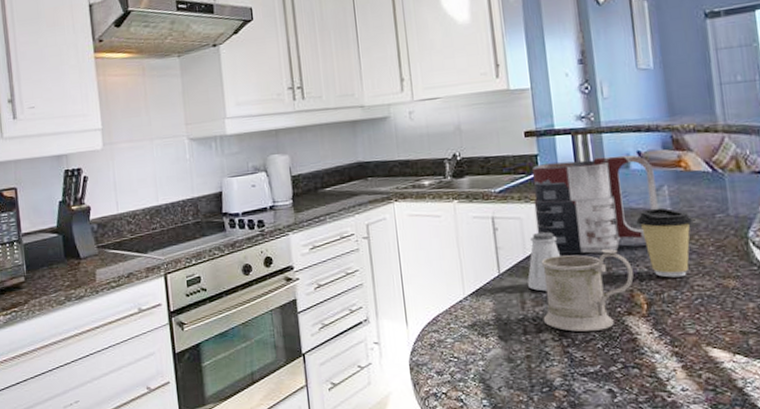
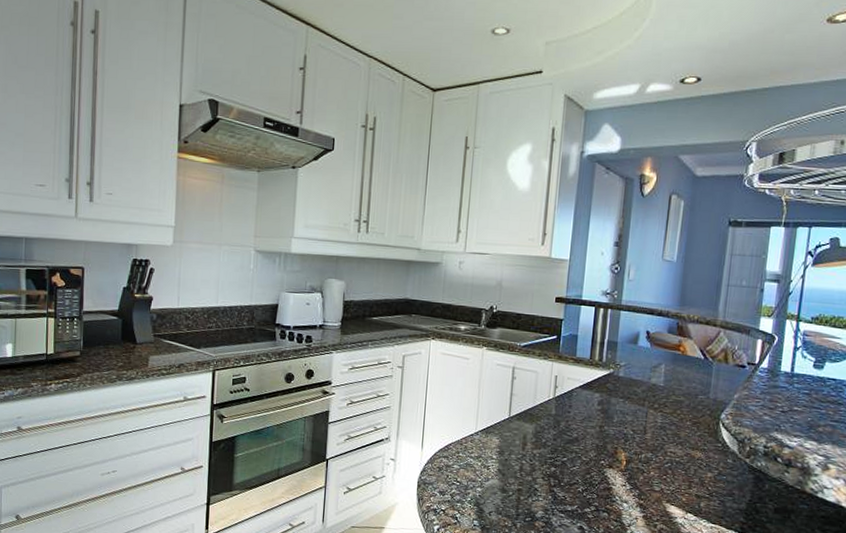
saltshaker: present [528,232,561,292] -> none [532,387,565,438]
mug: present [532,155,658,254] -> none [549,328,657,413]
mug: present [541,248,634,332] -> none [538,409,621,477]
coffee cup: present [636,207,694,278] -> none [632,381,680,443]

